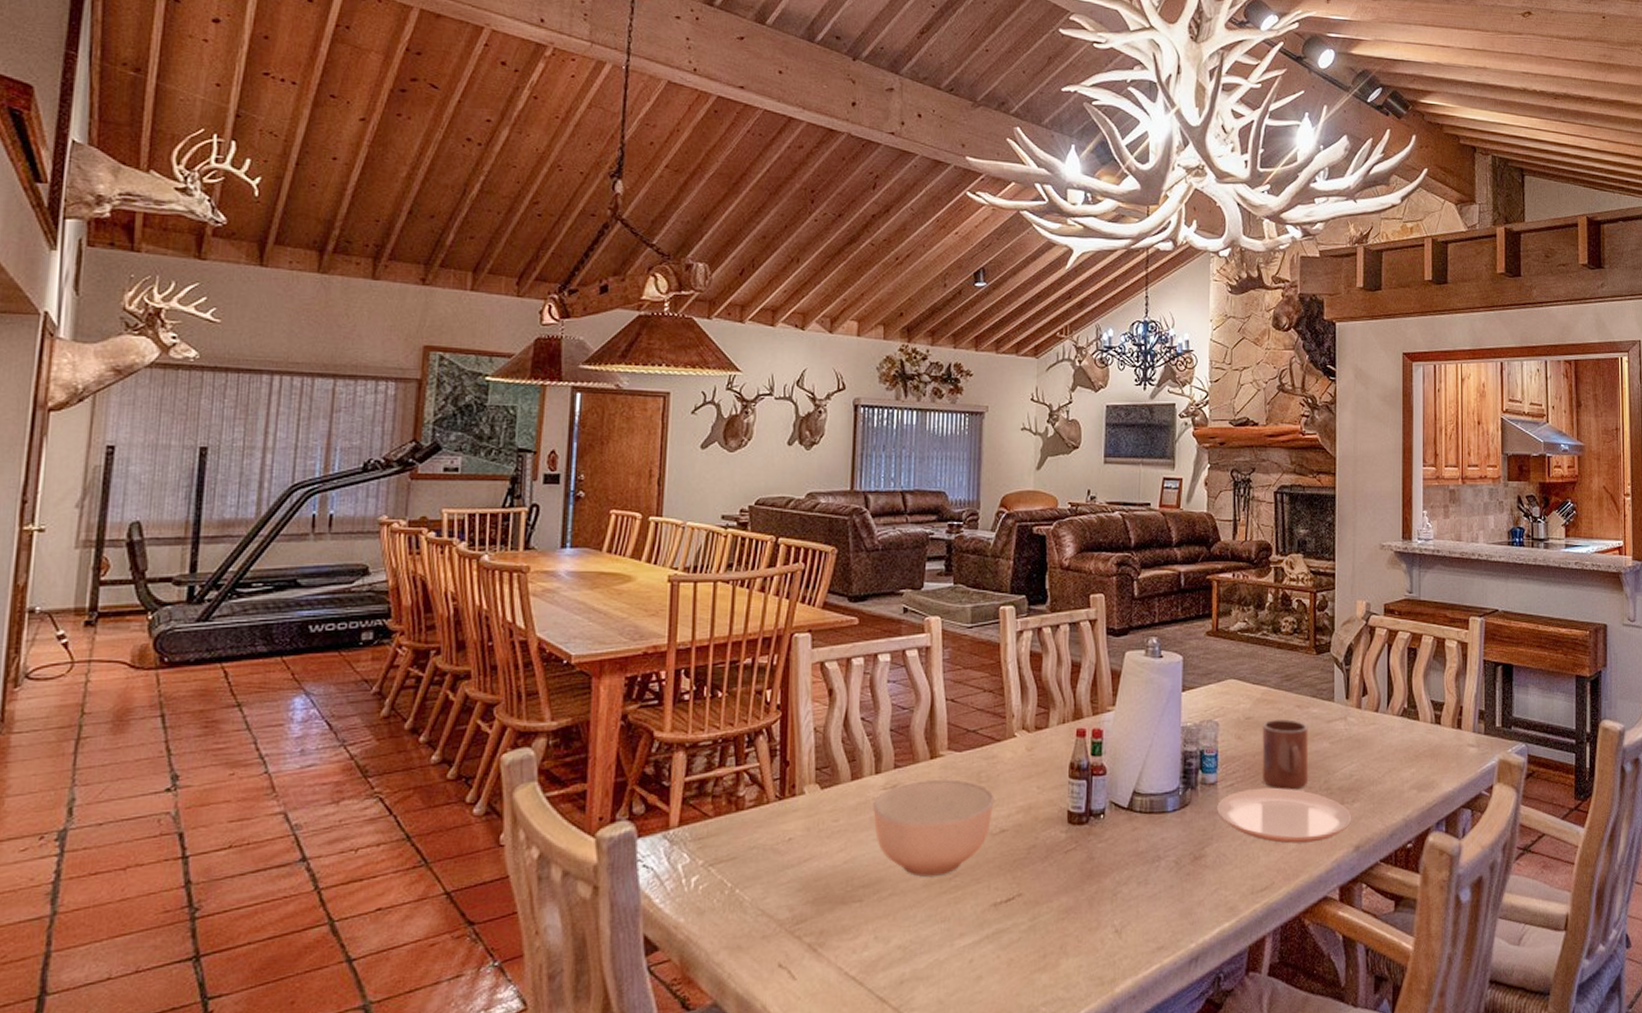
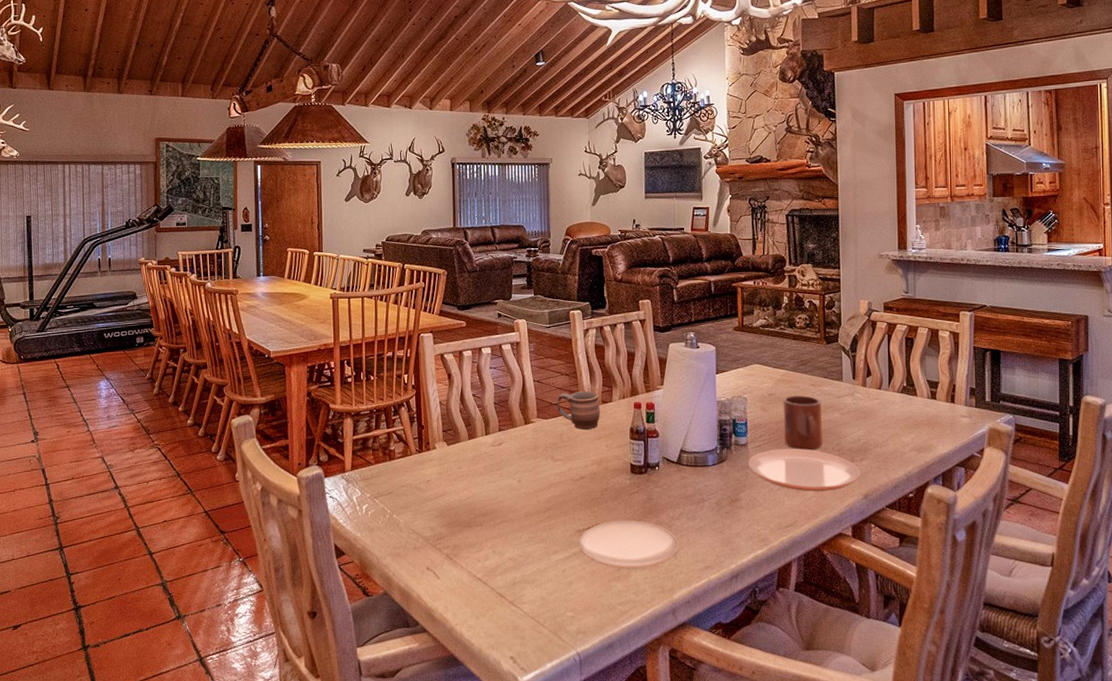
bowl: present [873,779,994,877] -> none [485,440,574,509]
mug: none [975,713,1033,766] -> present [557,391,600,430]
plate: none [994,887,1125,954] -> present [579,520,679,568]

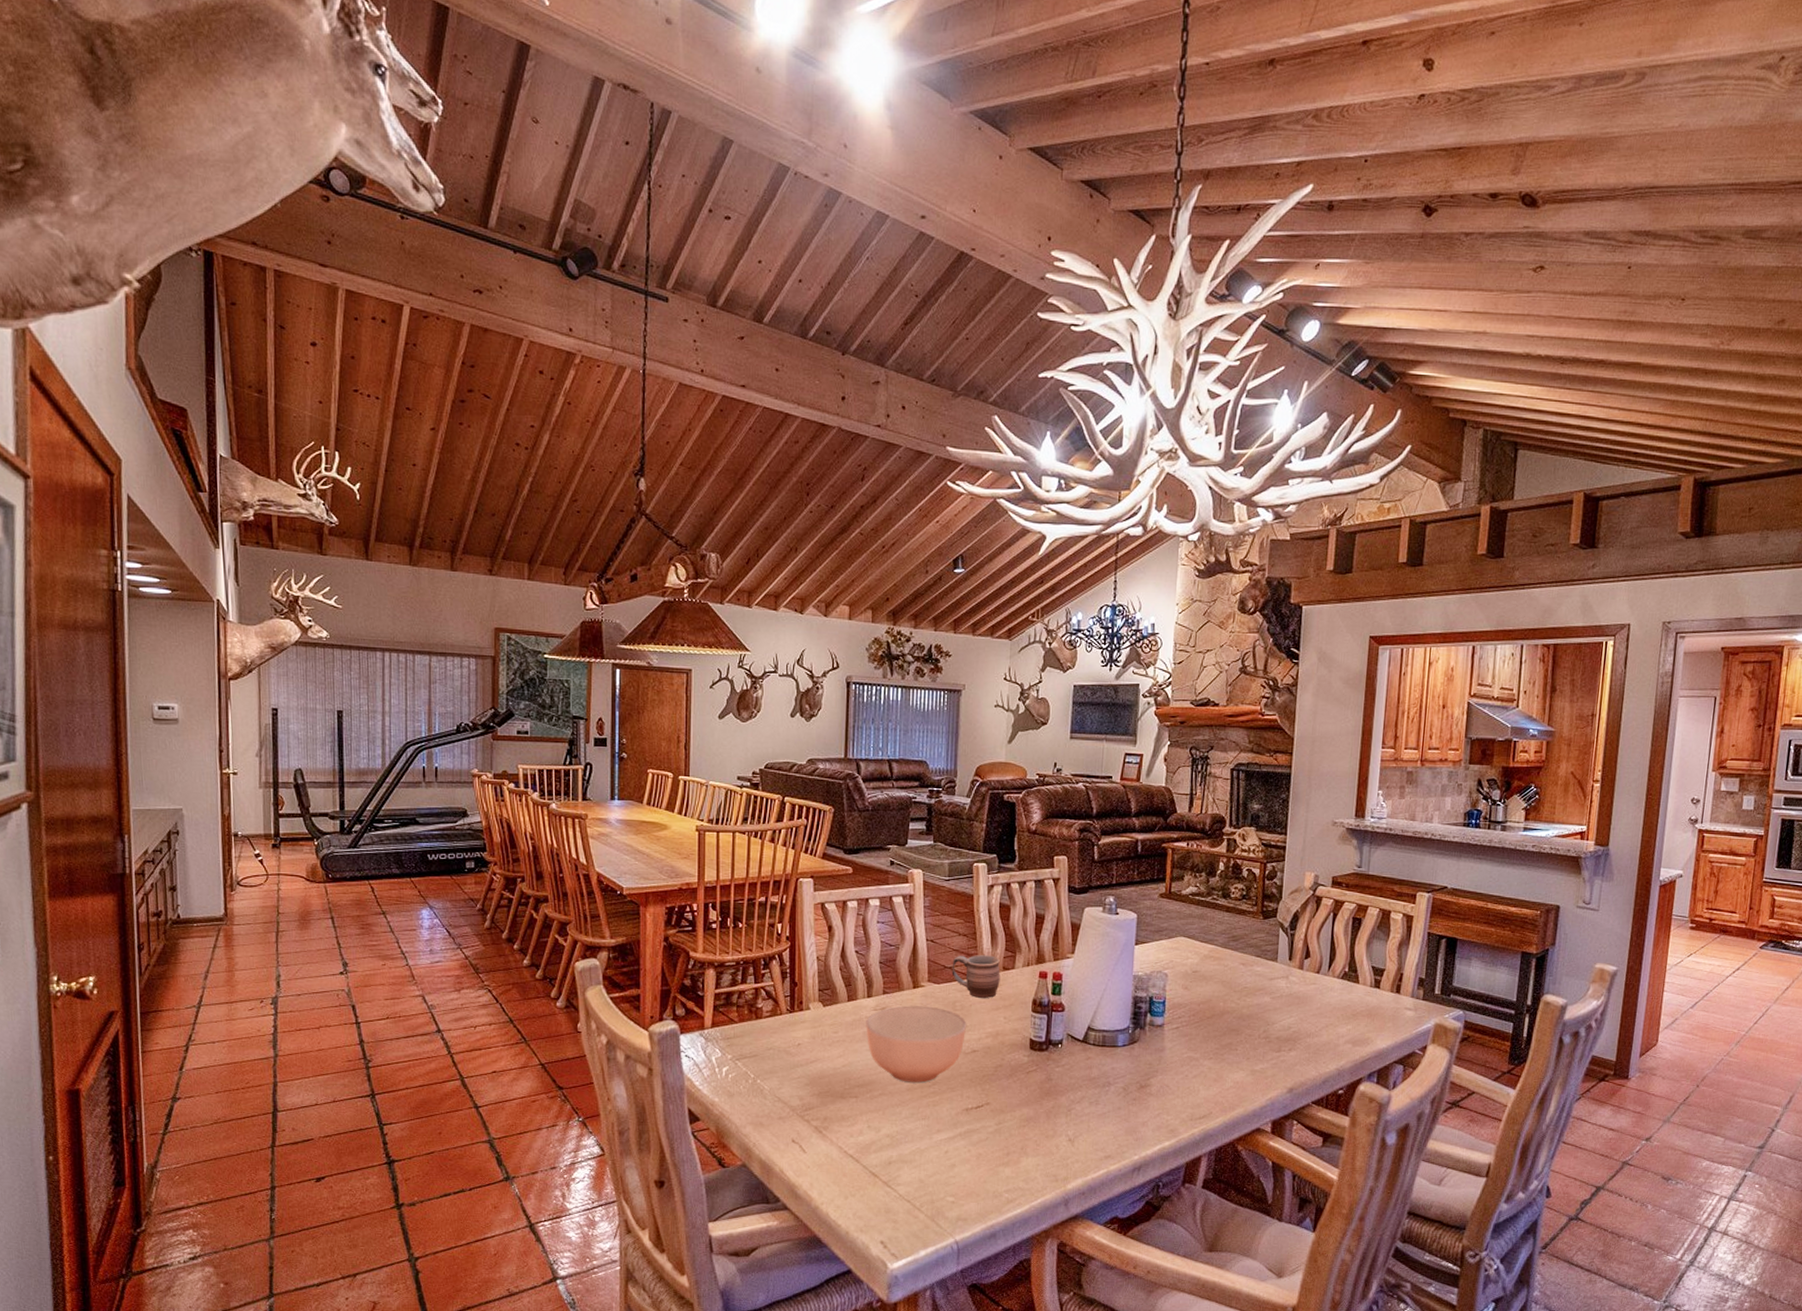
bowl: none [485,440,574,509] -> present [866,1006,967,1083]
plate: present [579,520,679,568] -> none [966,1100,1077,1153]
plate: present [748,448,861,492] -> none [1163,1032,1288,1082]
cup: present [782,395,823,450] -> none [1205,974,1251,1035]

